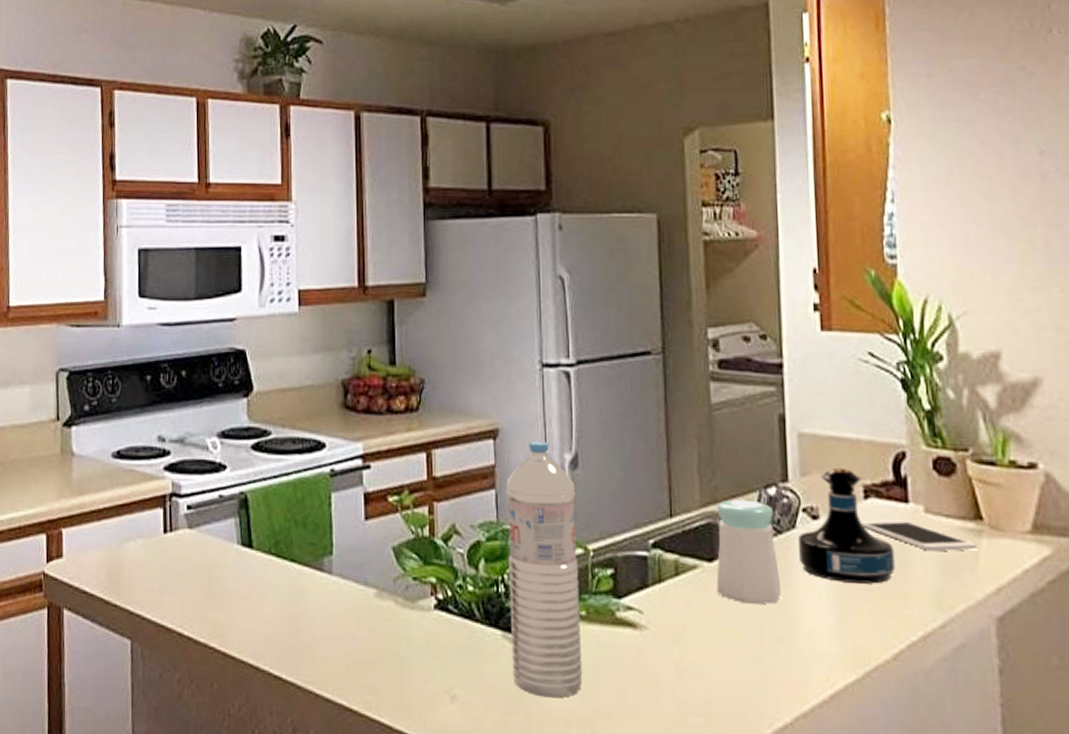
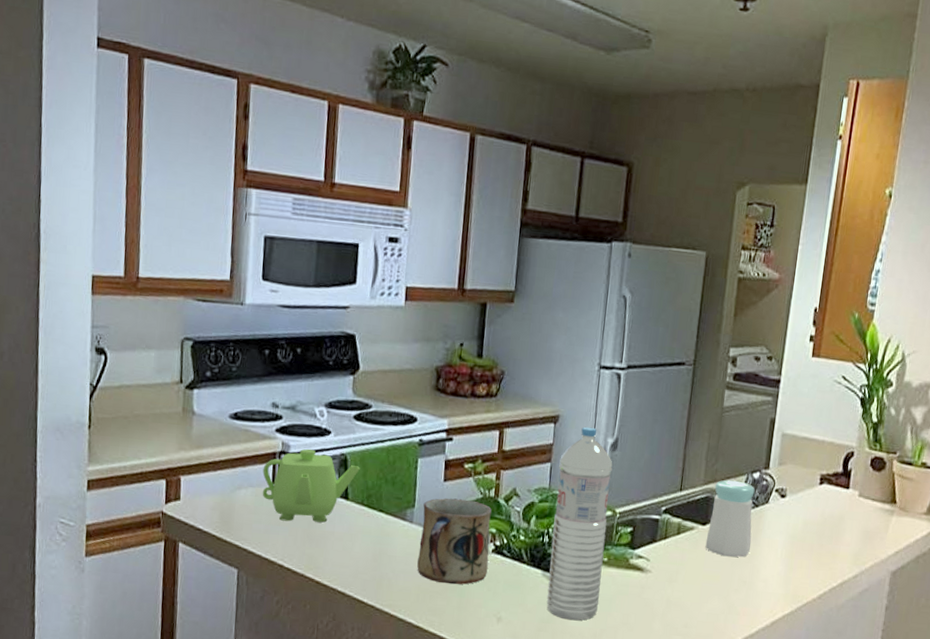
teapot: none [152,488,264,578] -> present [262,448,360,523]
mug: none [343,540,431,653] -> present [417,498,492,585]
tequila bottle: present [797,467,895,584] -> none [767,460,833,546]
cell phone: present [859,518,978,552] -> none [813,499,889,525]

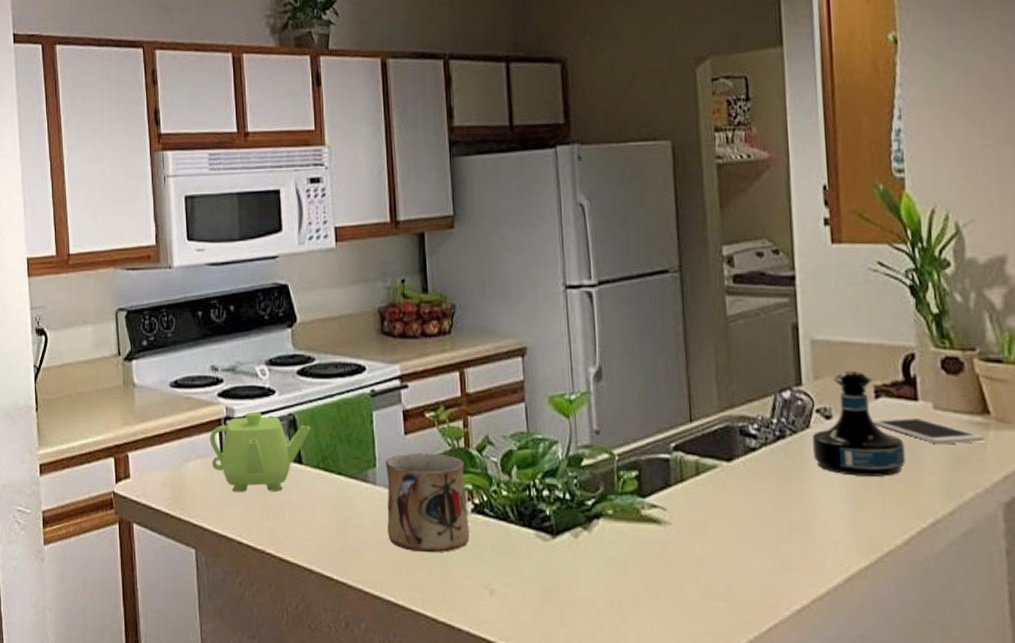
water bottle: present [546,426,613,621] -> none [535,357,612,589]
salt shaker: present [705,479,755,557] -> none [734,403,798,499]
tequila bottle: none [767,460,833,546] -> present [811,370,906,477]
cell phone: none [813,499,889,525] -> present [871,416,985,445]

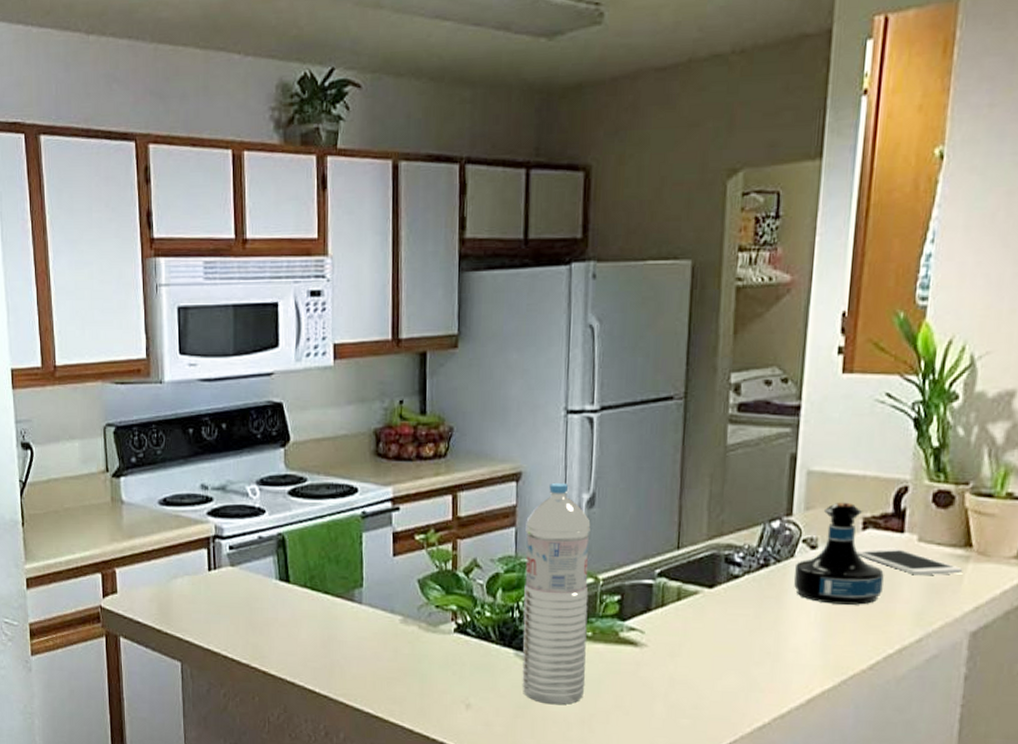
teapot: present [209,411,311,493] -> none [198,530,300,609]
mug: present [385,453,469,553] -> none [371,574,451,670]
water bottle: none [535,357,612,589] -> present [522,482,591,705]

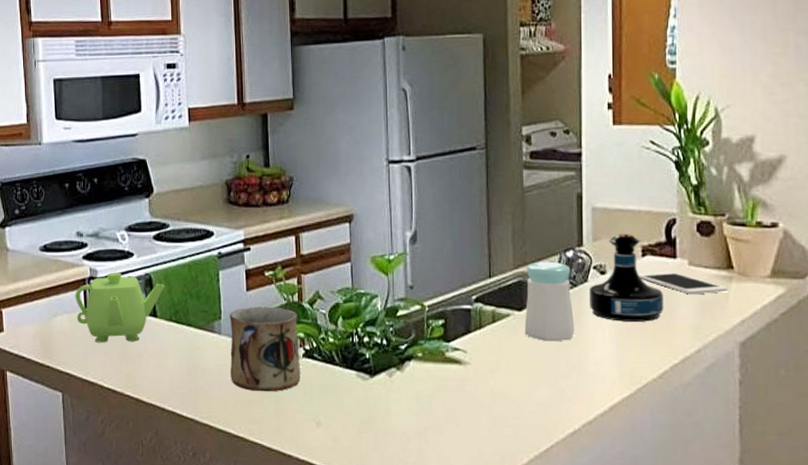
teapot: none [198,530,300,609] -> present [75,272,165,343]
mug: none [371,574,451,670] -> present [229,307,300,392]
water bottle: present [522,482,591,705] -> none [359,223,419,420]
salt shaker: none [714,532,775,624] -> present [524,261,575,342]

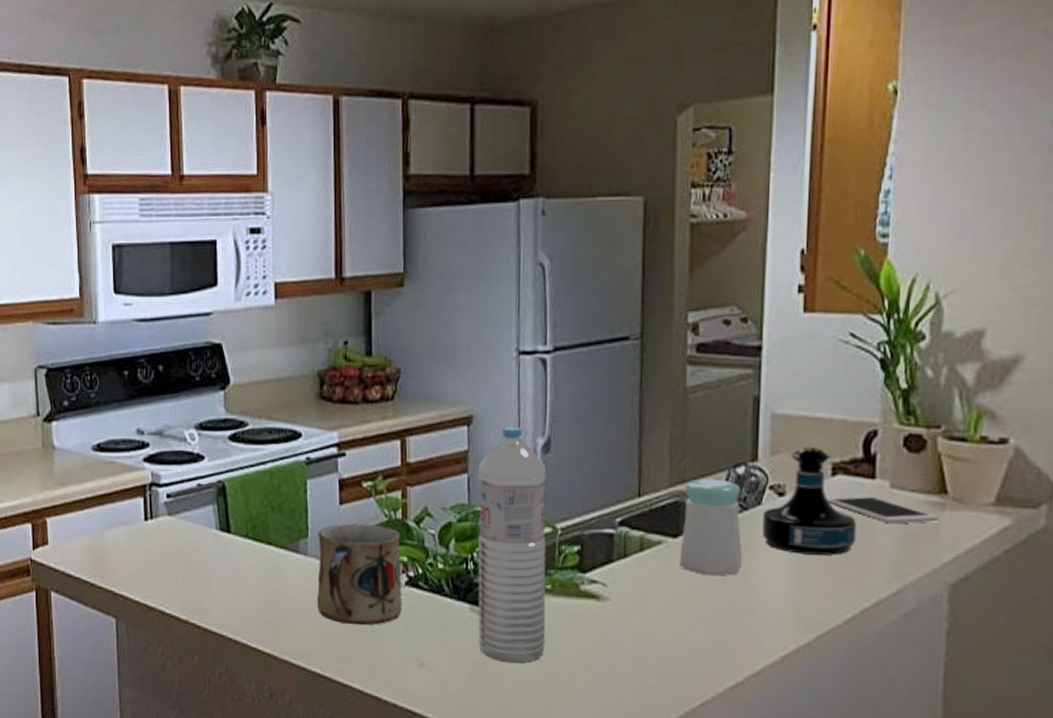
teapot: present [75,272,165,343] -> none [133,478,241,562]
water bottle: none [359,223,419,420] -> present [478,426,547,664]

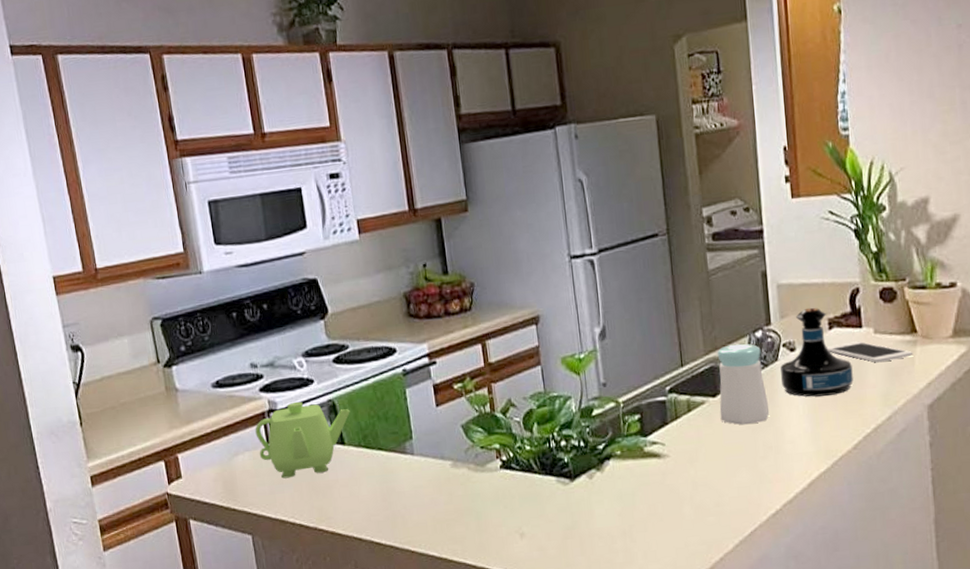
teapot: none [133,478,241,562] -> present [255,401,350,479]
mug: present [317,523,402,626] -> none [421,419,500,510]
water bottle: present [478,426,547,664] -> none [549,320,622,523]

